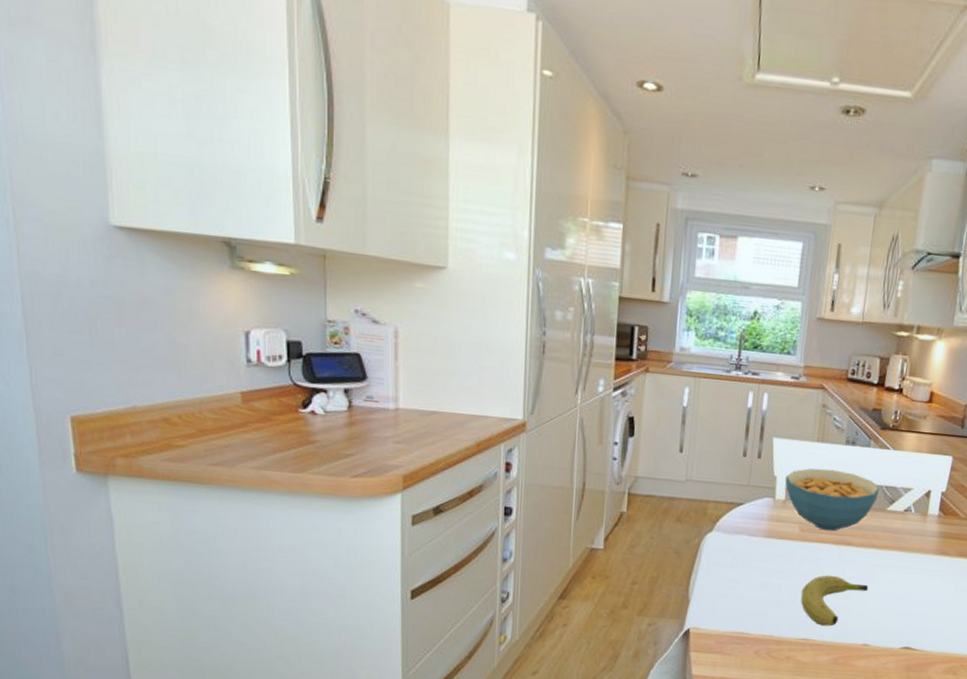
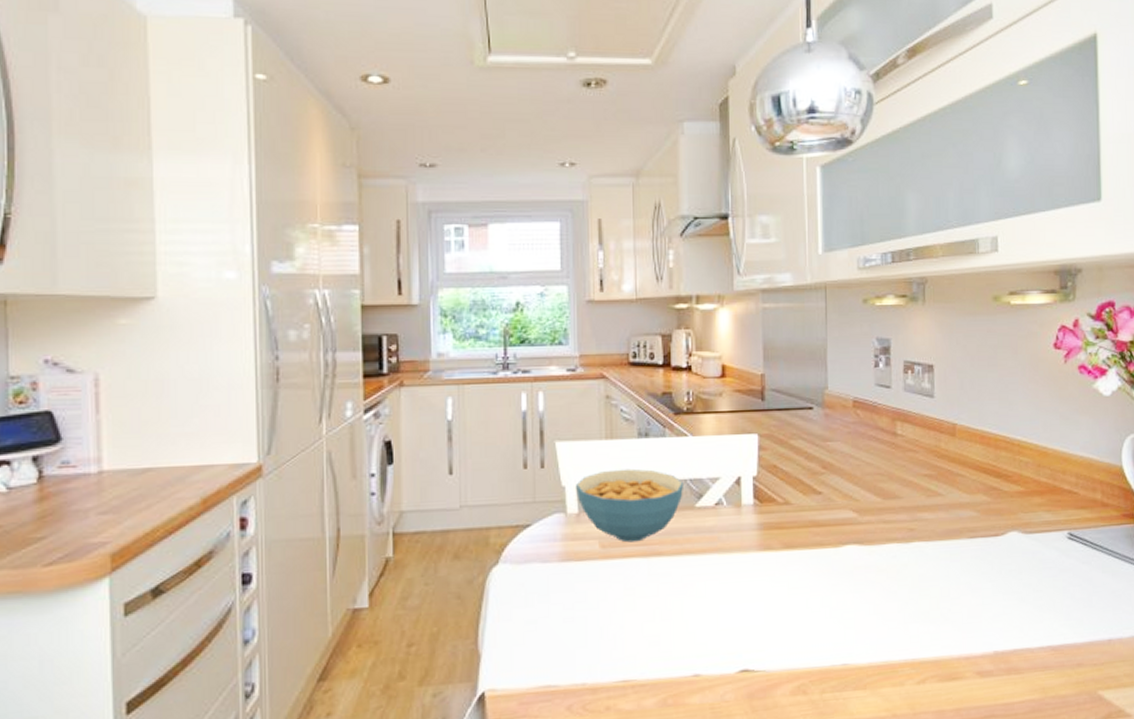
fruit: present [800,575,869,626] -> none [612,595,689,660]

